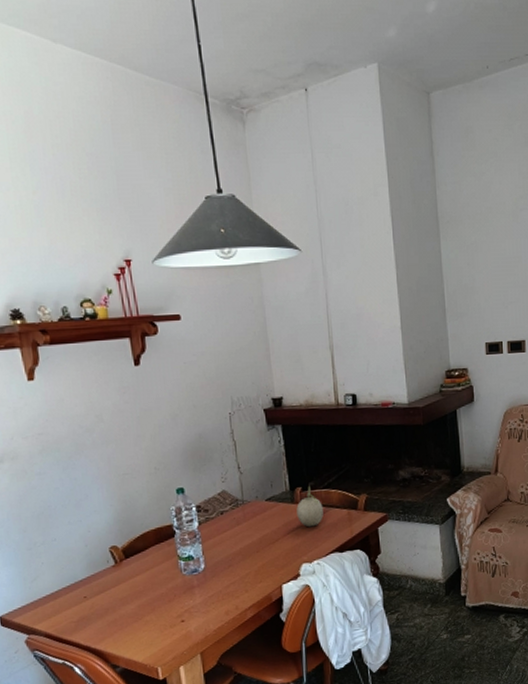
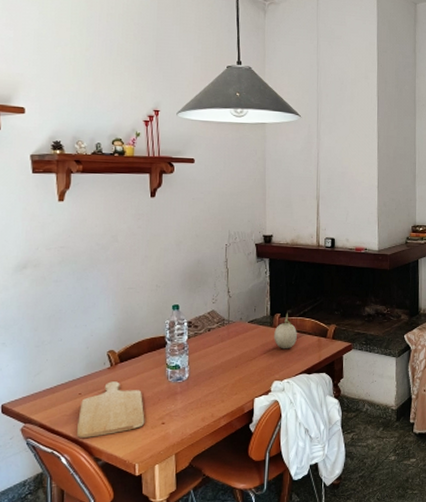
chopping board: none [87,580,162,645] -> present [77,381,145,438]

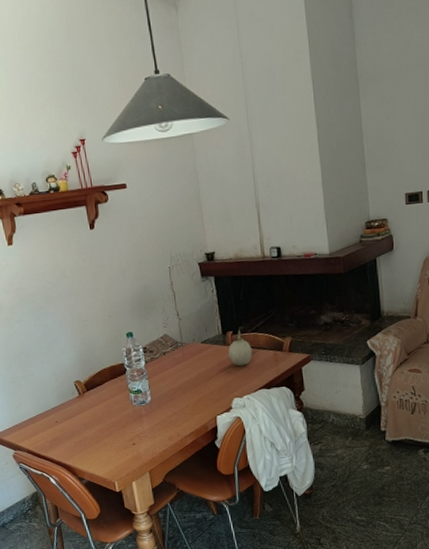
chopping board: present [77,381,145,438] -> none [58,408,118,461]

